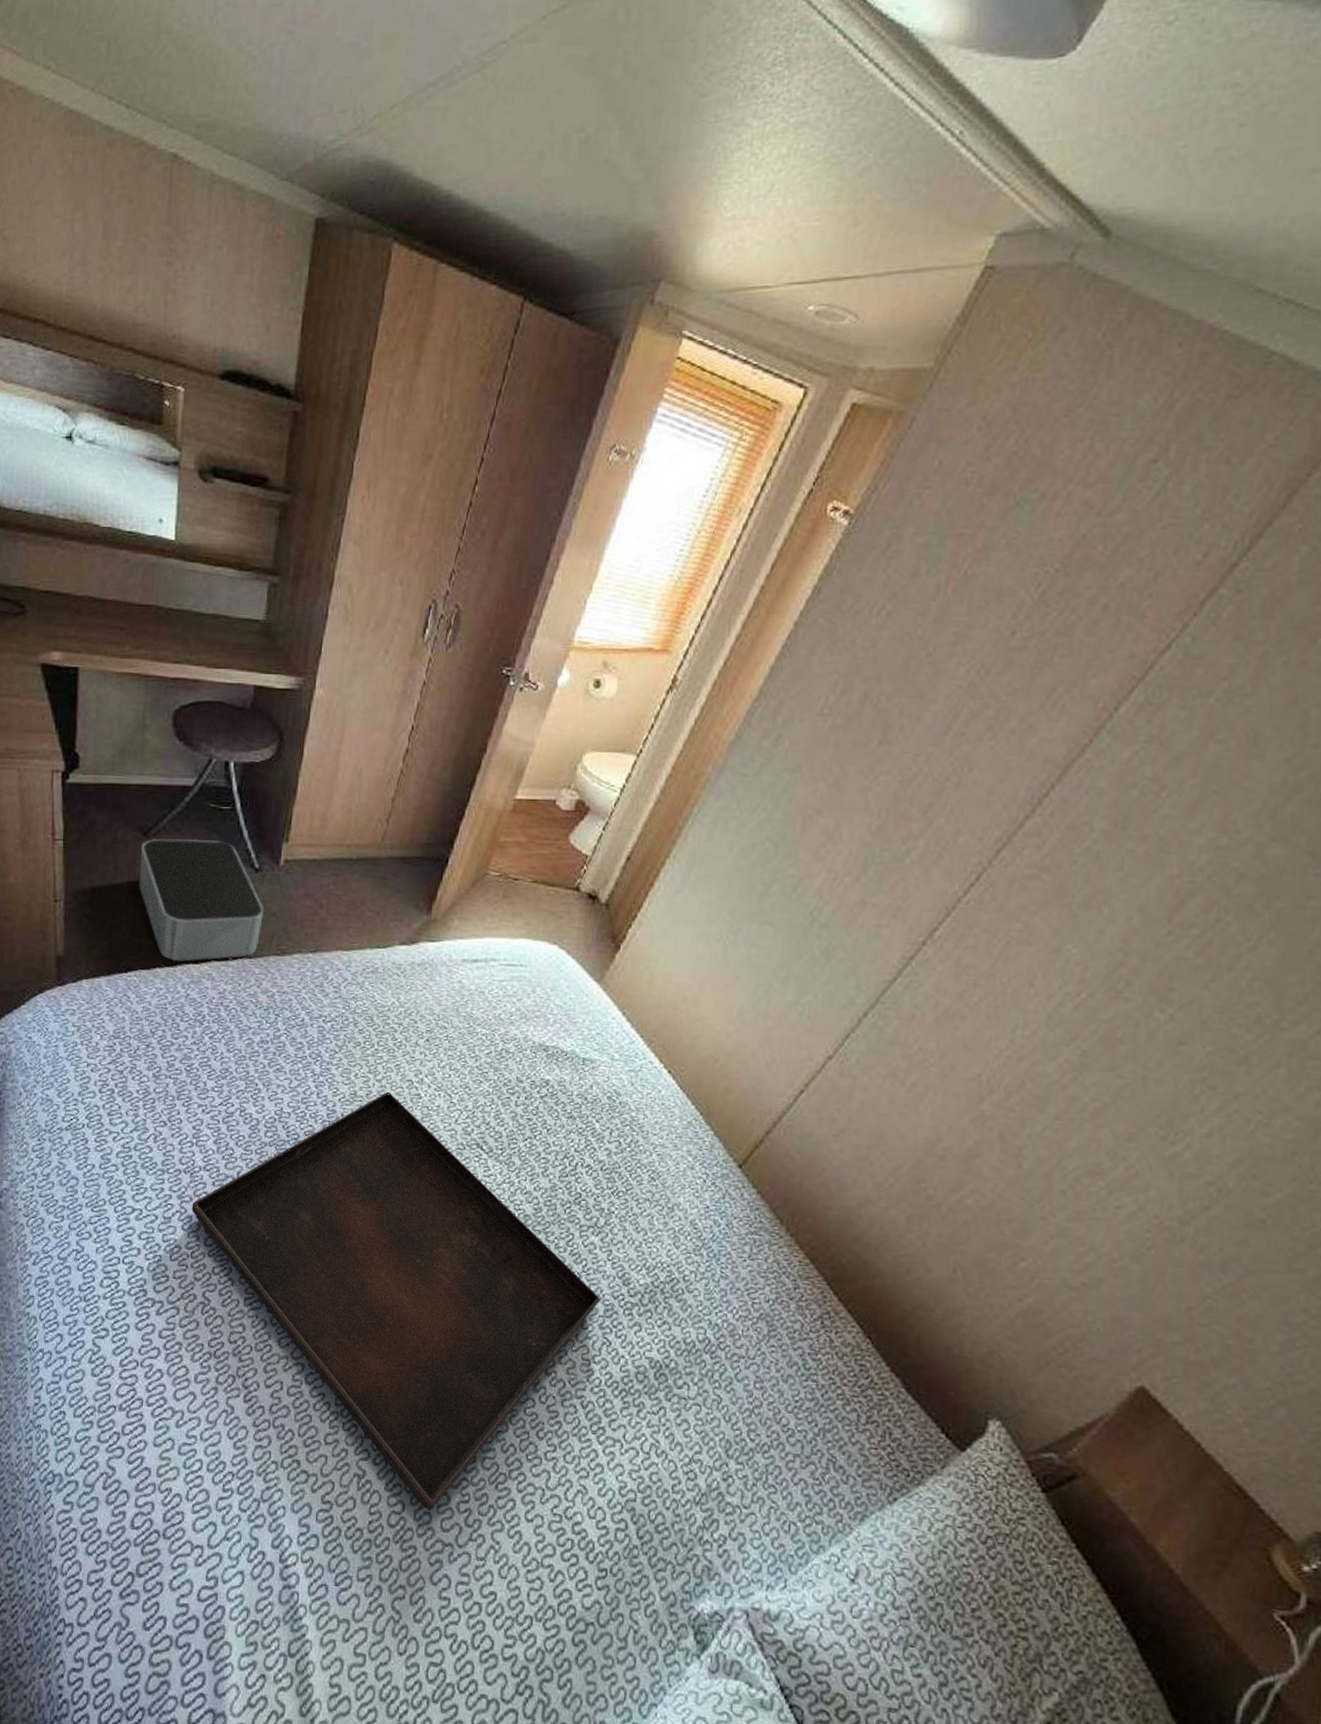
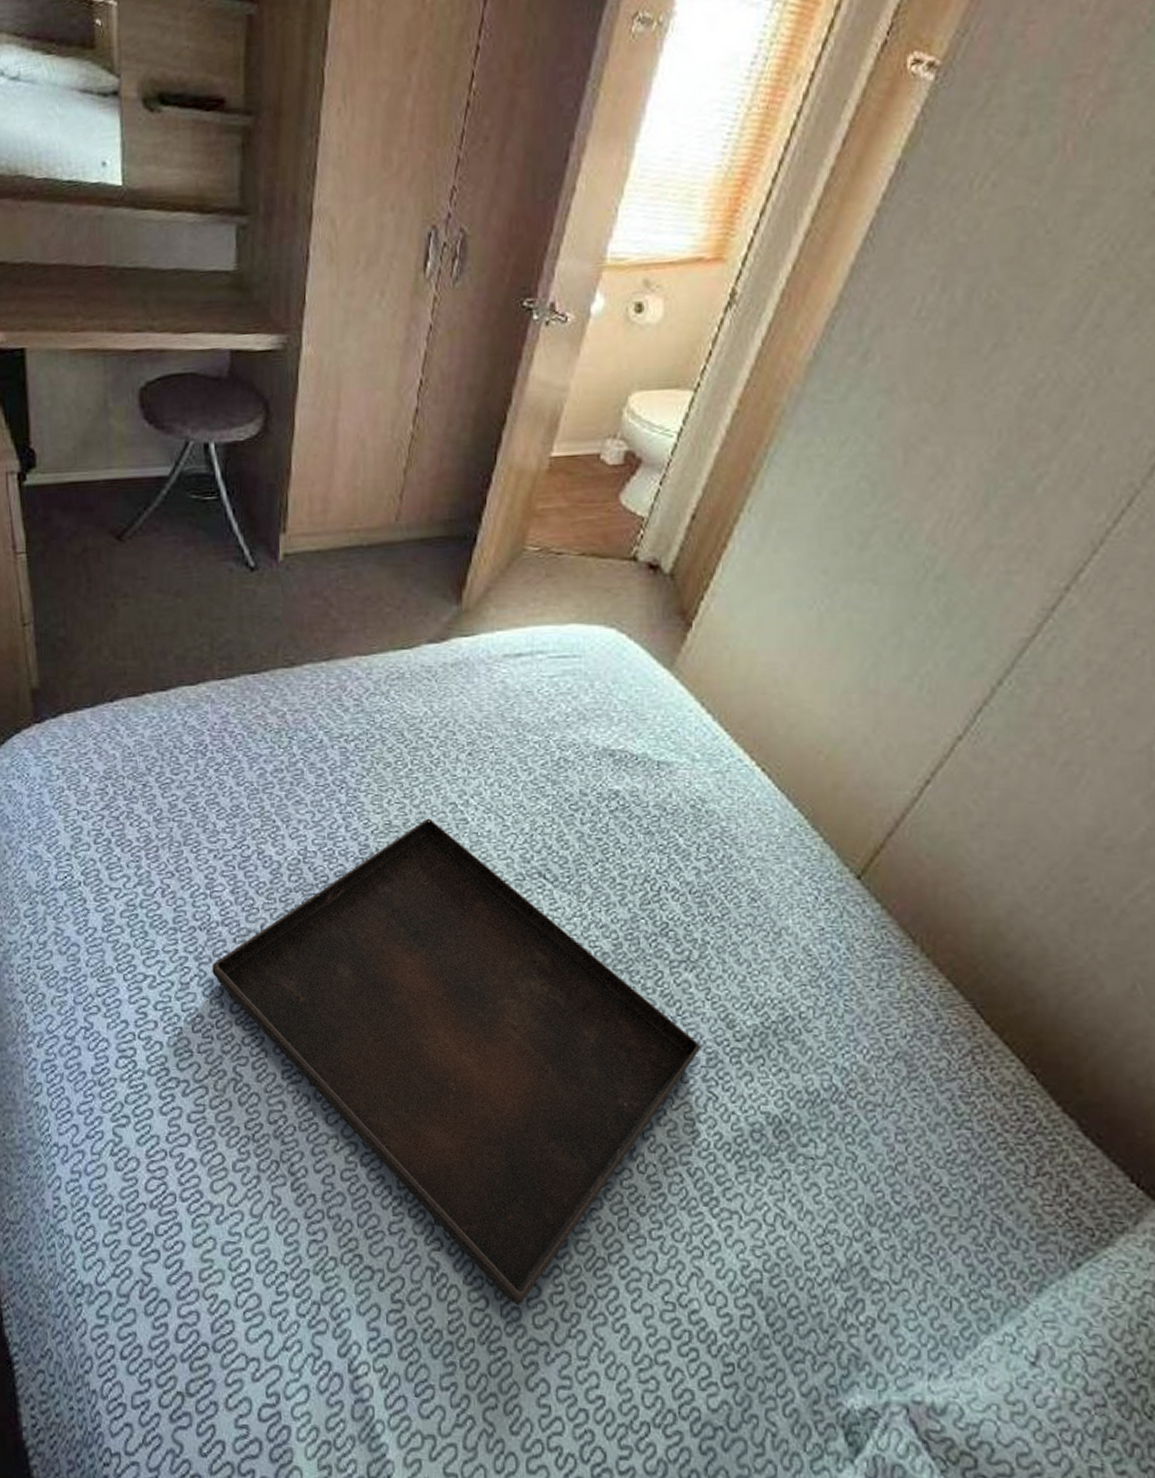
storage bin: present [139,838,263,962] -> none [115,538,264,685]

